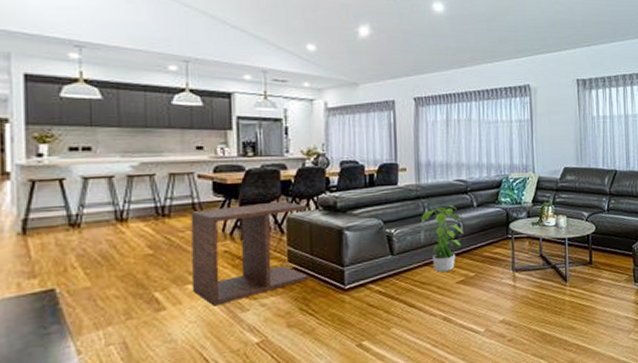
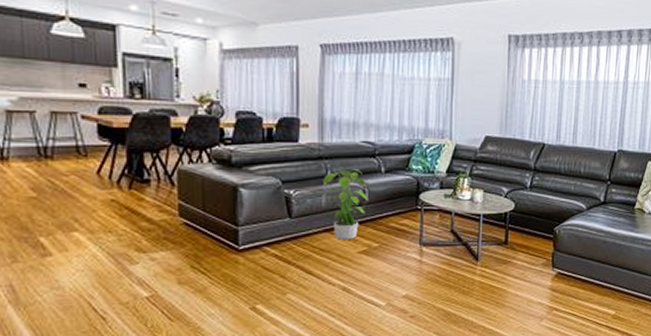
side table: present [190,201,309,307] -> none [75,150,201,256]

